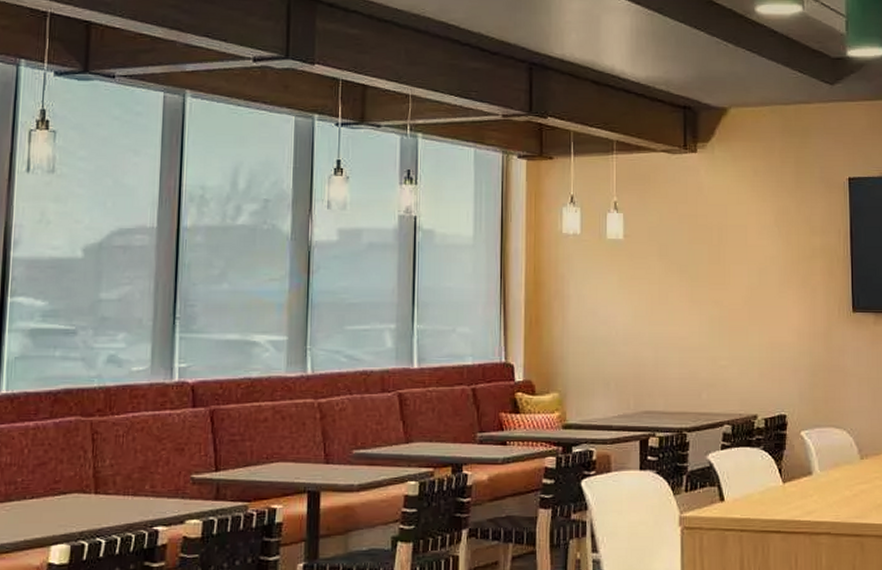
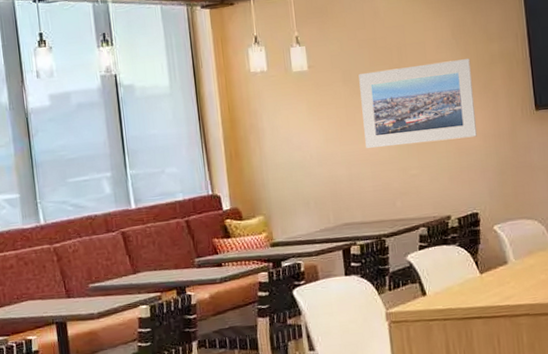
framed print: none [676,249,792,333] -> present [358,58,477,148]

